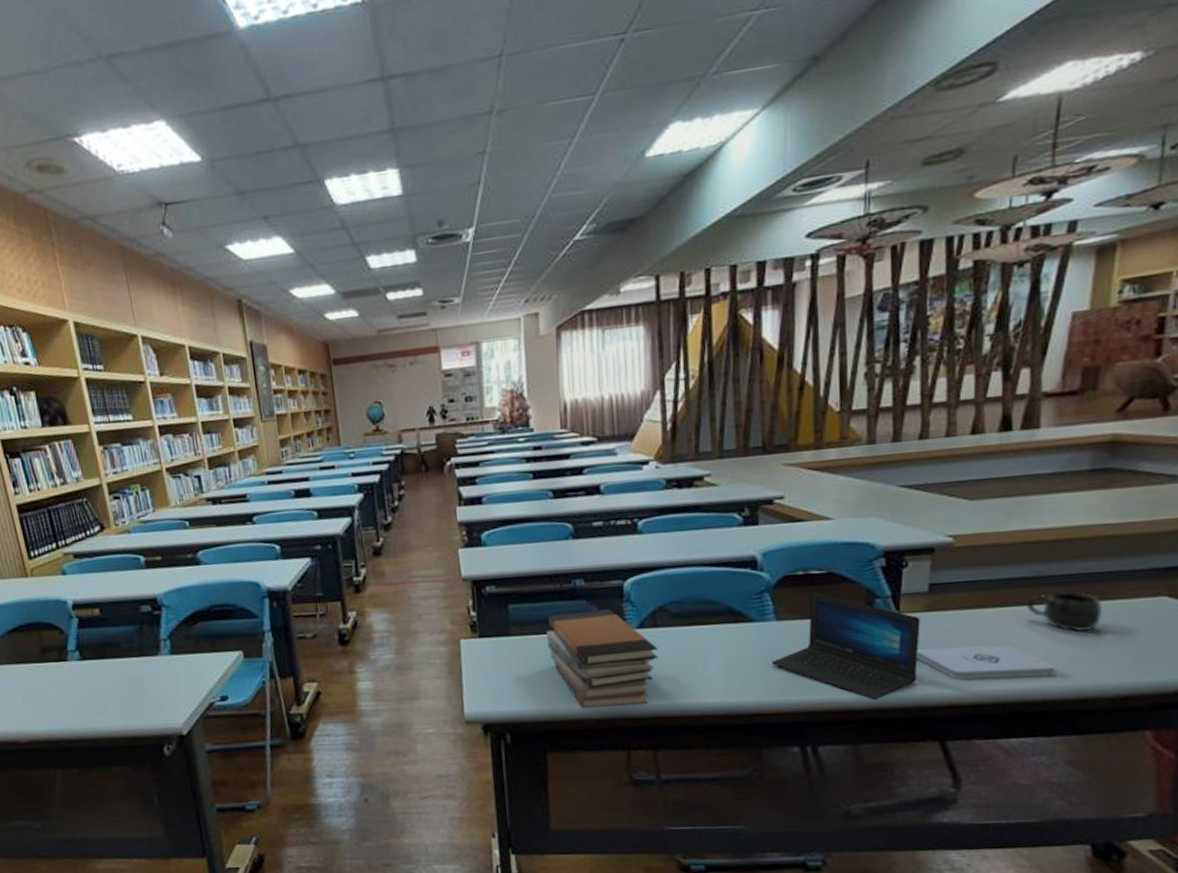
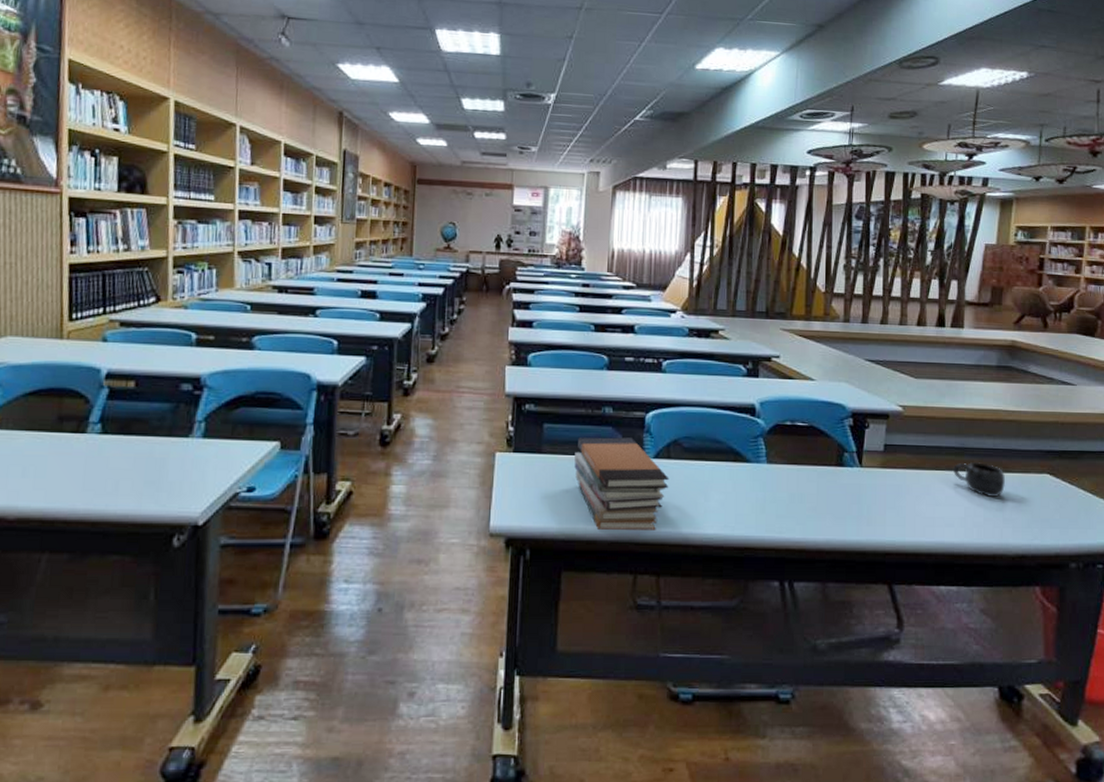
laptop: present [771,593,920,700] -> none [761,442,877,542]
notepad: present [916,644,1056,680] -> none [873,500,974,533]

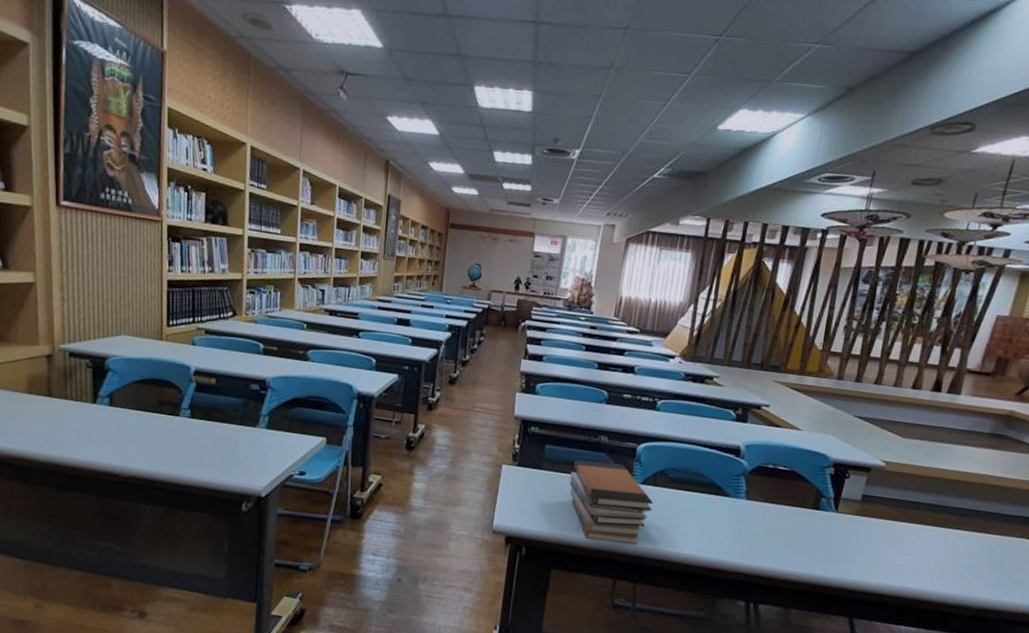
mug: present [953,462,1005,497] -> none [929,518,982,554]

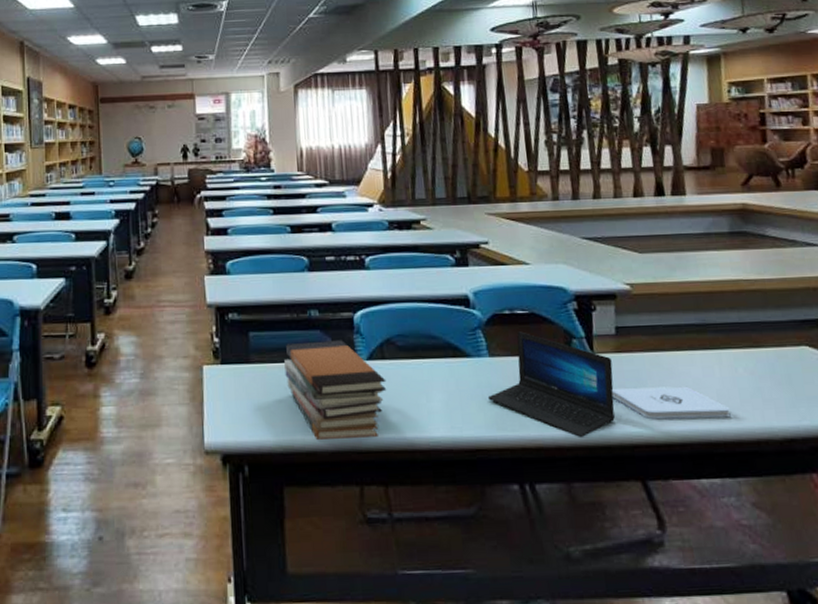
laptop: none [736,484,851,576] -> present [487,331,615,437]
notepad: none [843,543,942,583] -> present [611,386,731,420]

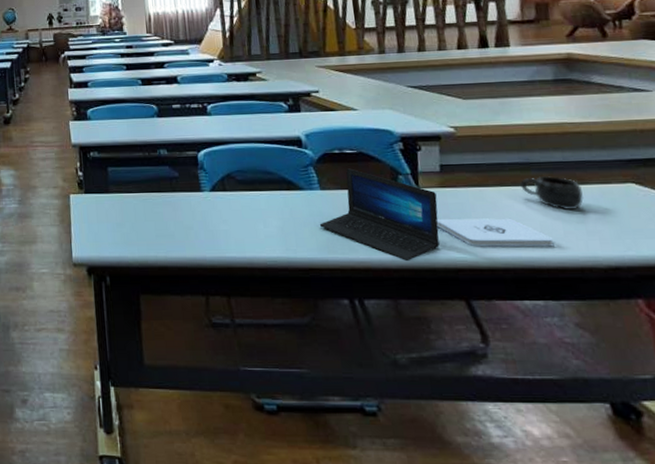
book stack: present [284,340,387,440] -> none [138,174,228,257]
mug: none [697,339,759,376] -> present [520,176,583,210]

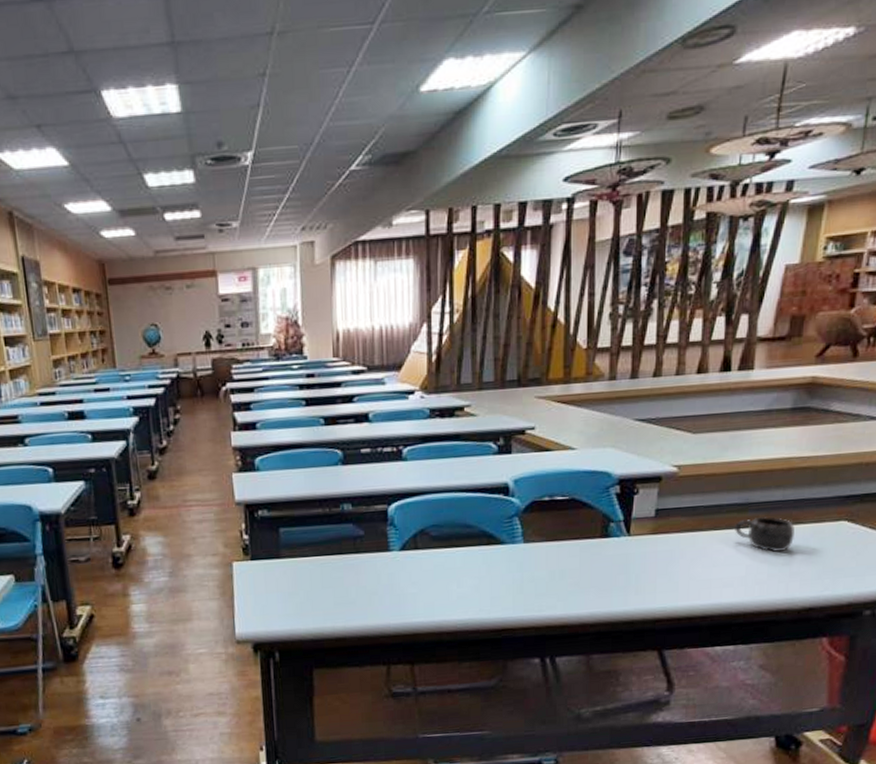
laptop: present [319,168,440,261] -> none [518,517,647,614]
notepad: present [436,218,554,247] -> none [642,563,756,596]

